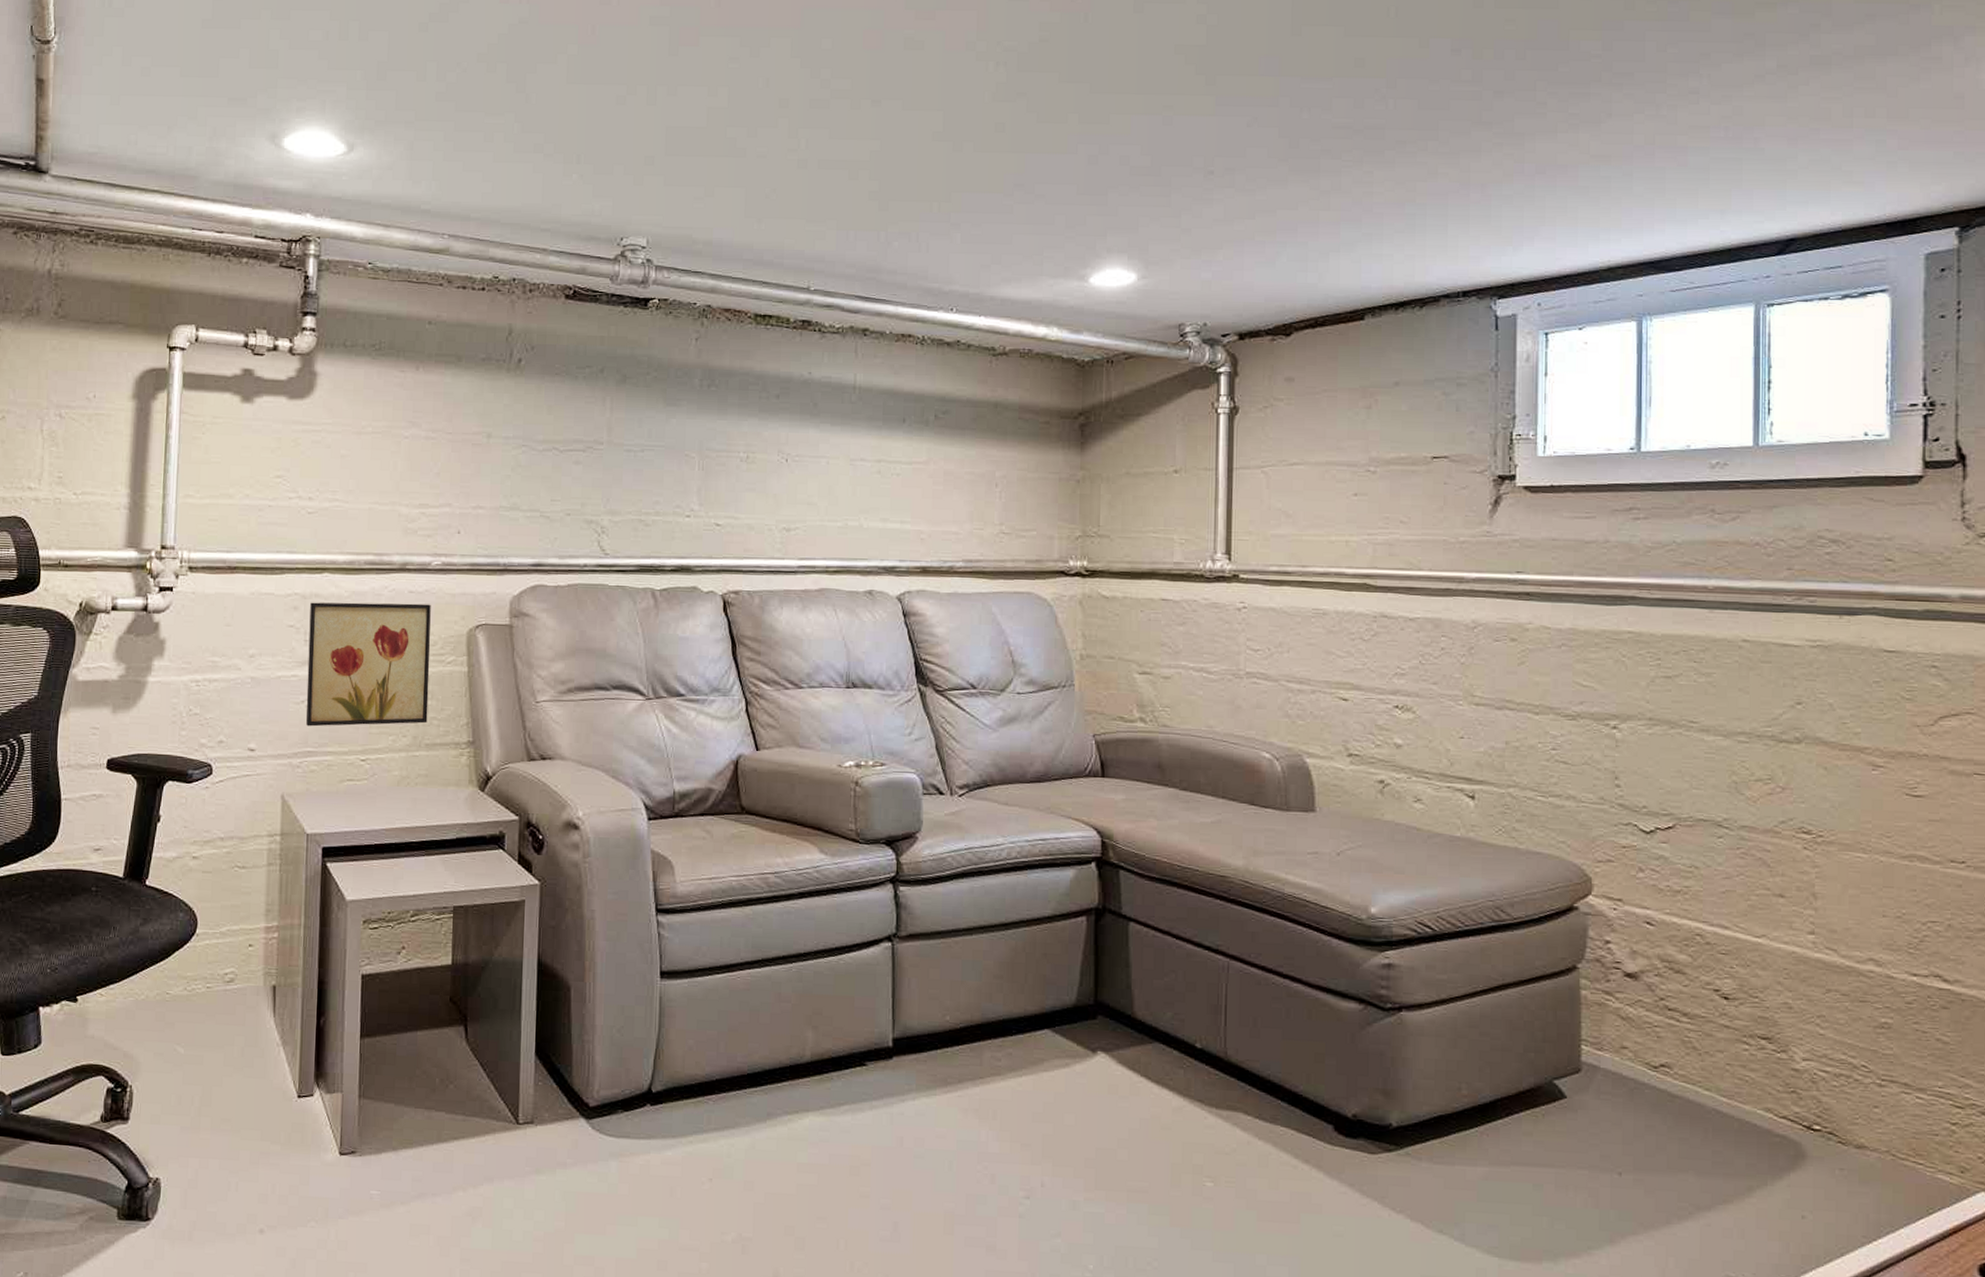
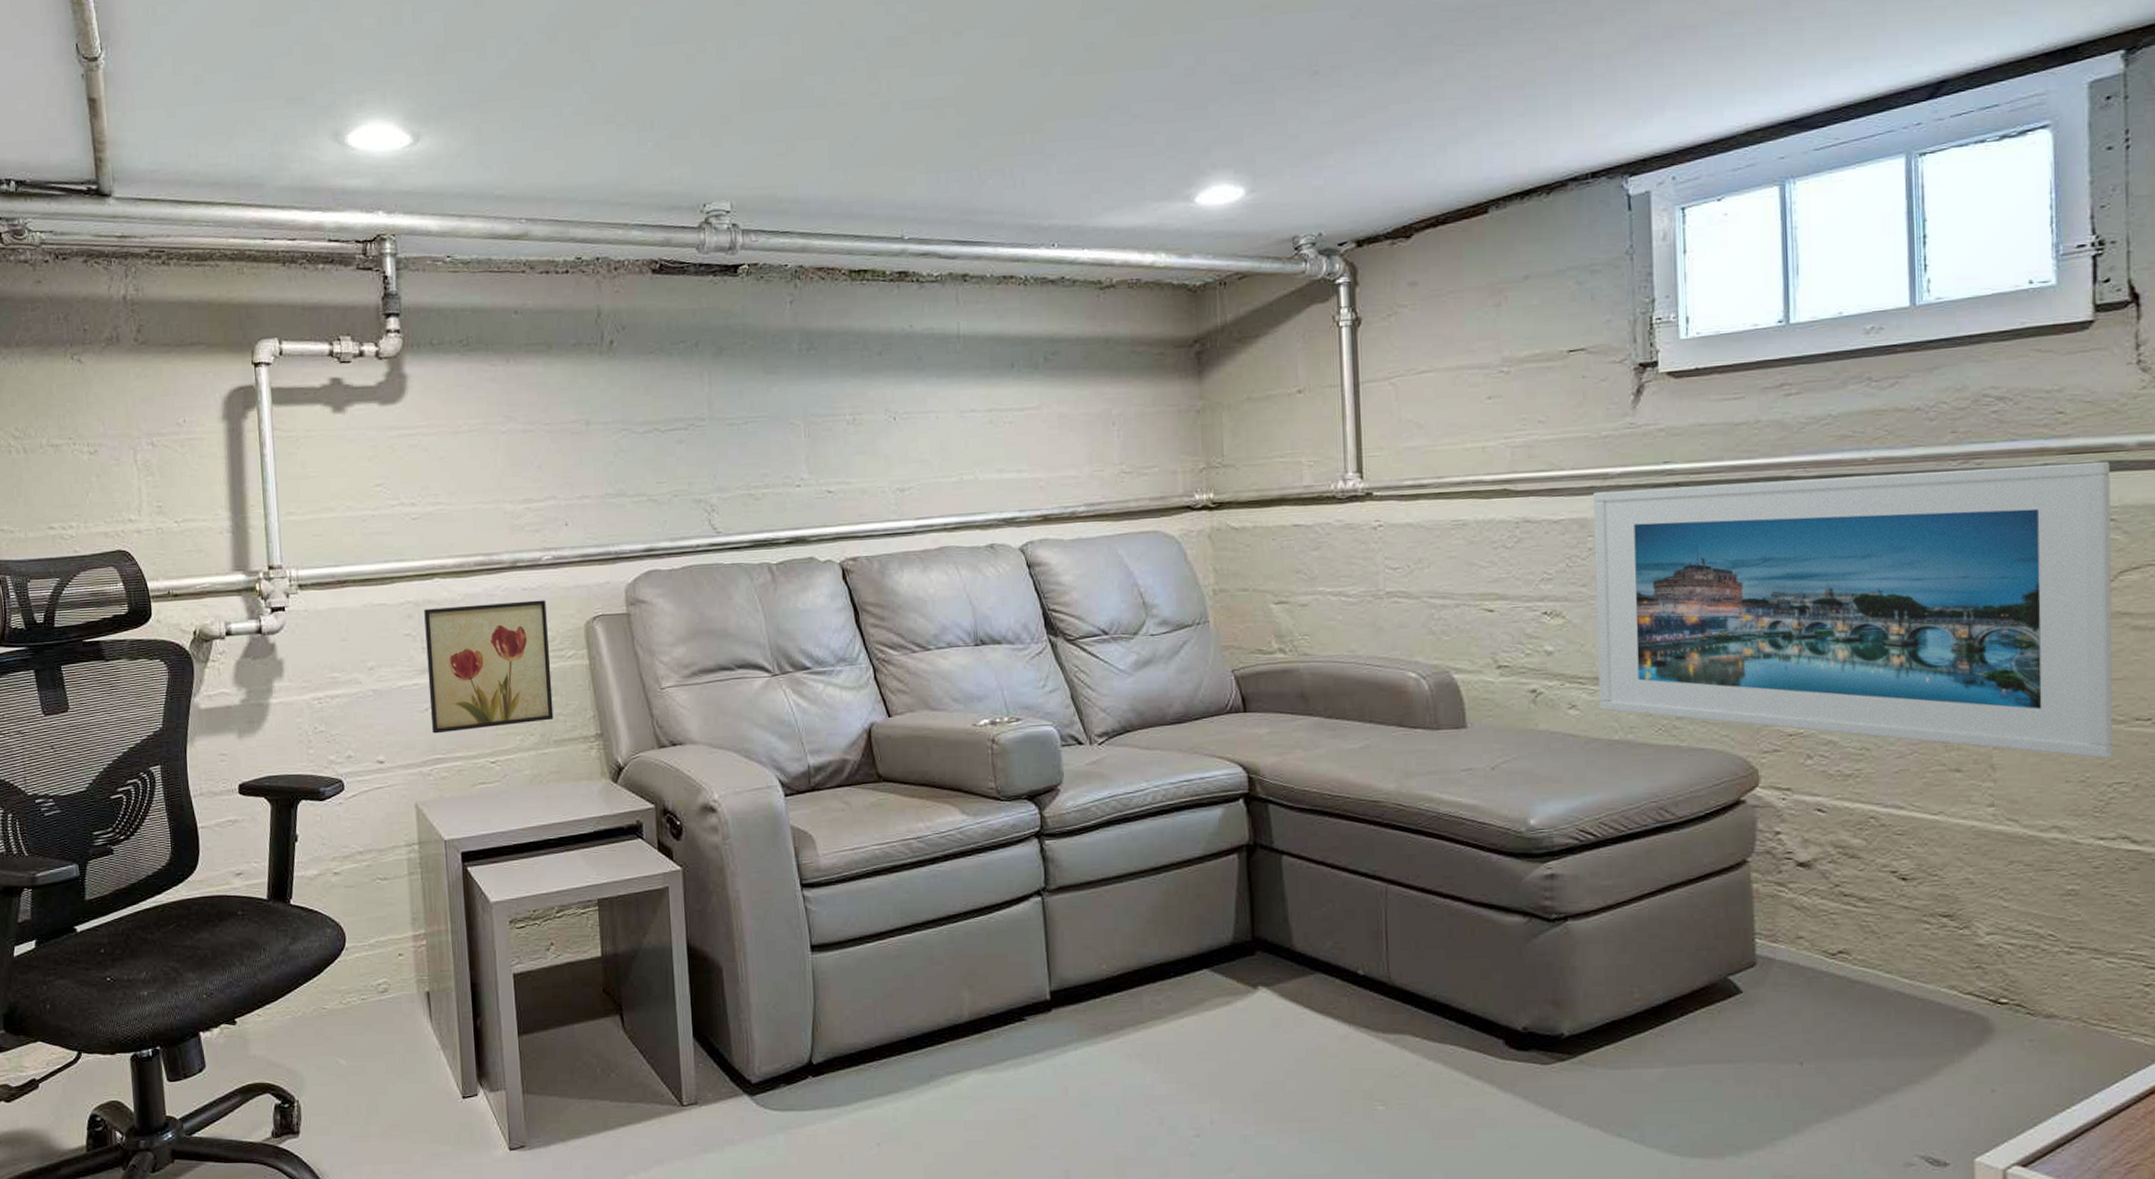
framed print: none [1443,594,1933,896] -> present [1593,461,2113,758]

